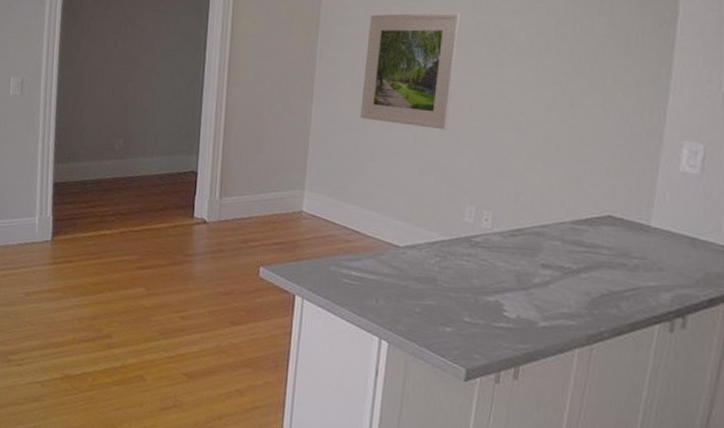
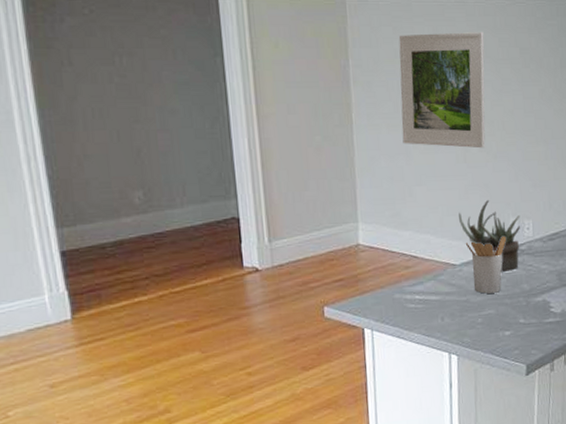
succulent plant: none [409,184,479,264] -> present [459,200,521,273]
utensil holder: none [412,223,460,283] -> present [465,235,507,294]

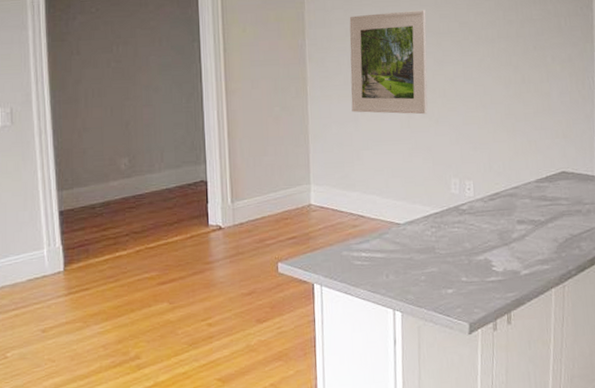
succulent plant: present [459,200,521,273] -> none [403,162,462,232]
utensil holder: present [465,235,507,294] -> none [409,196,449,252]

